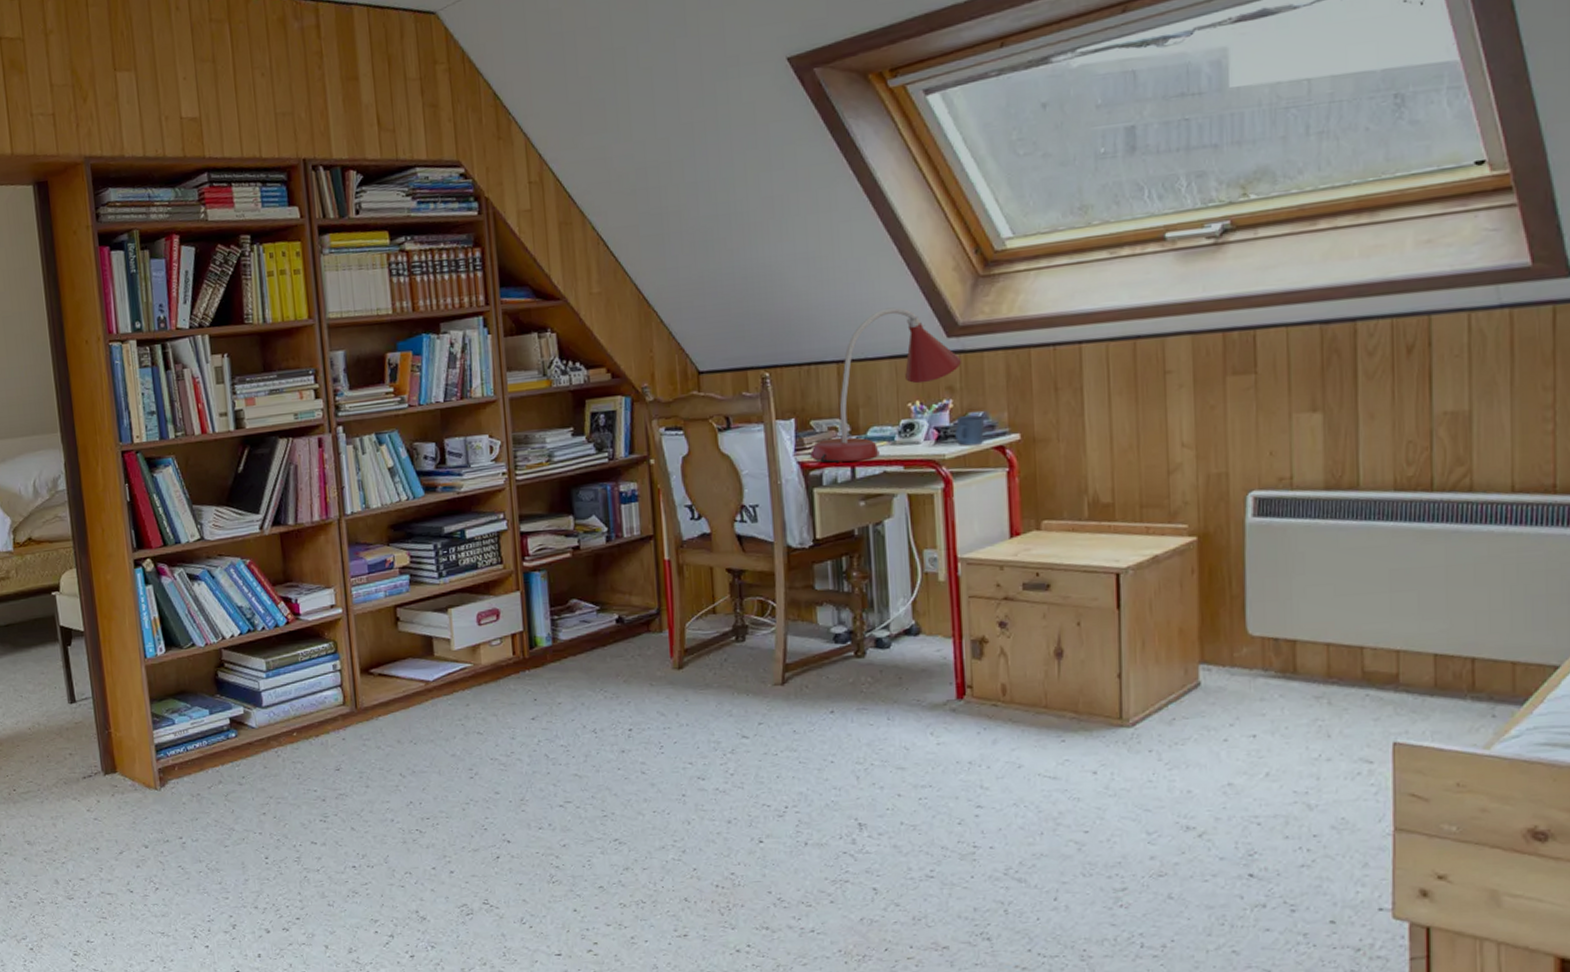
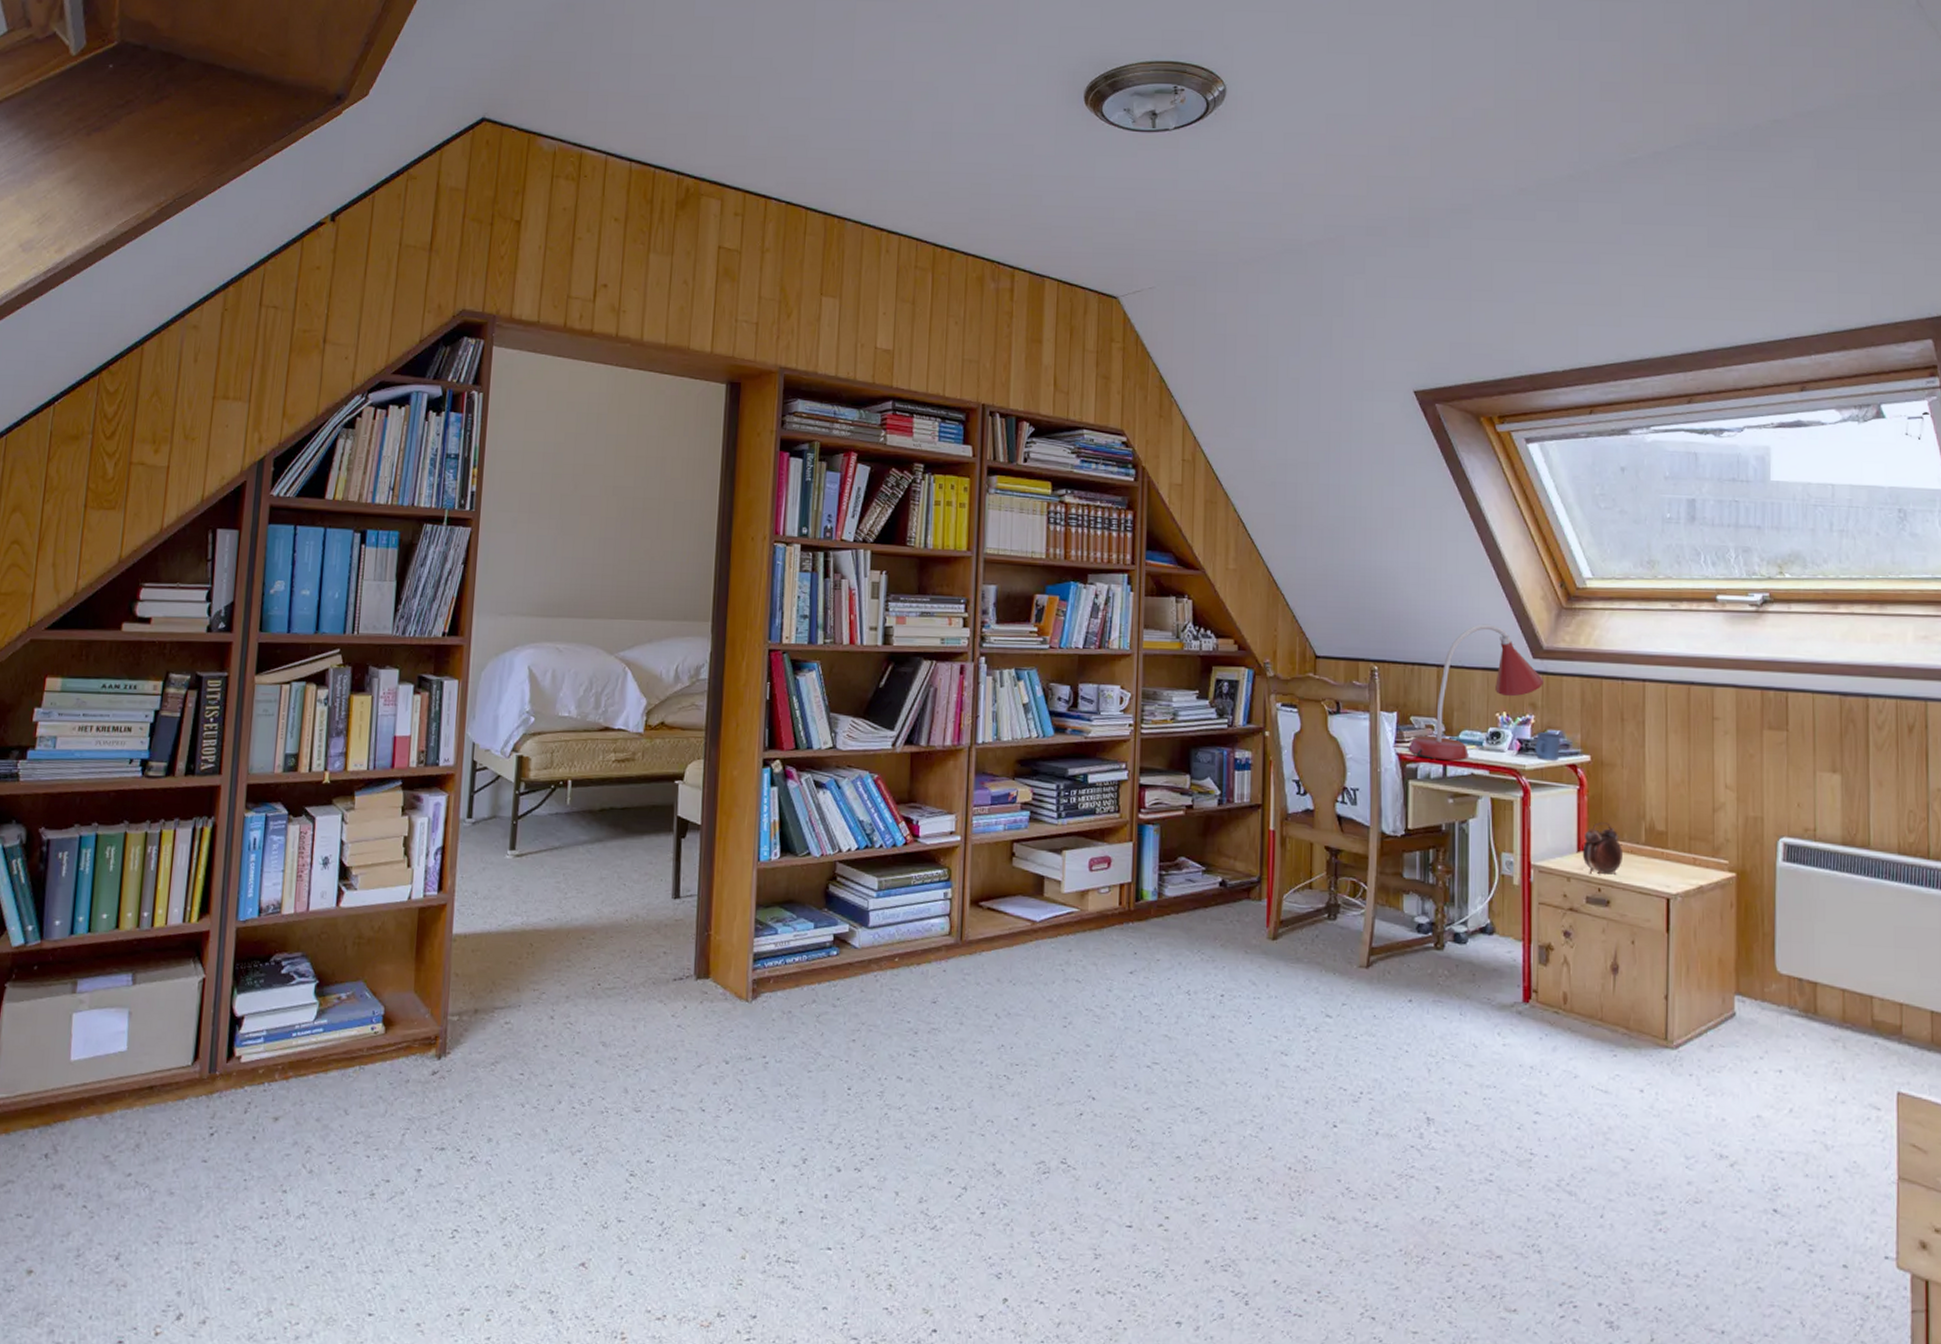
alarm clock: none [1015,502,1063,560] -> present [1582,822,1622,875]

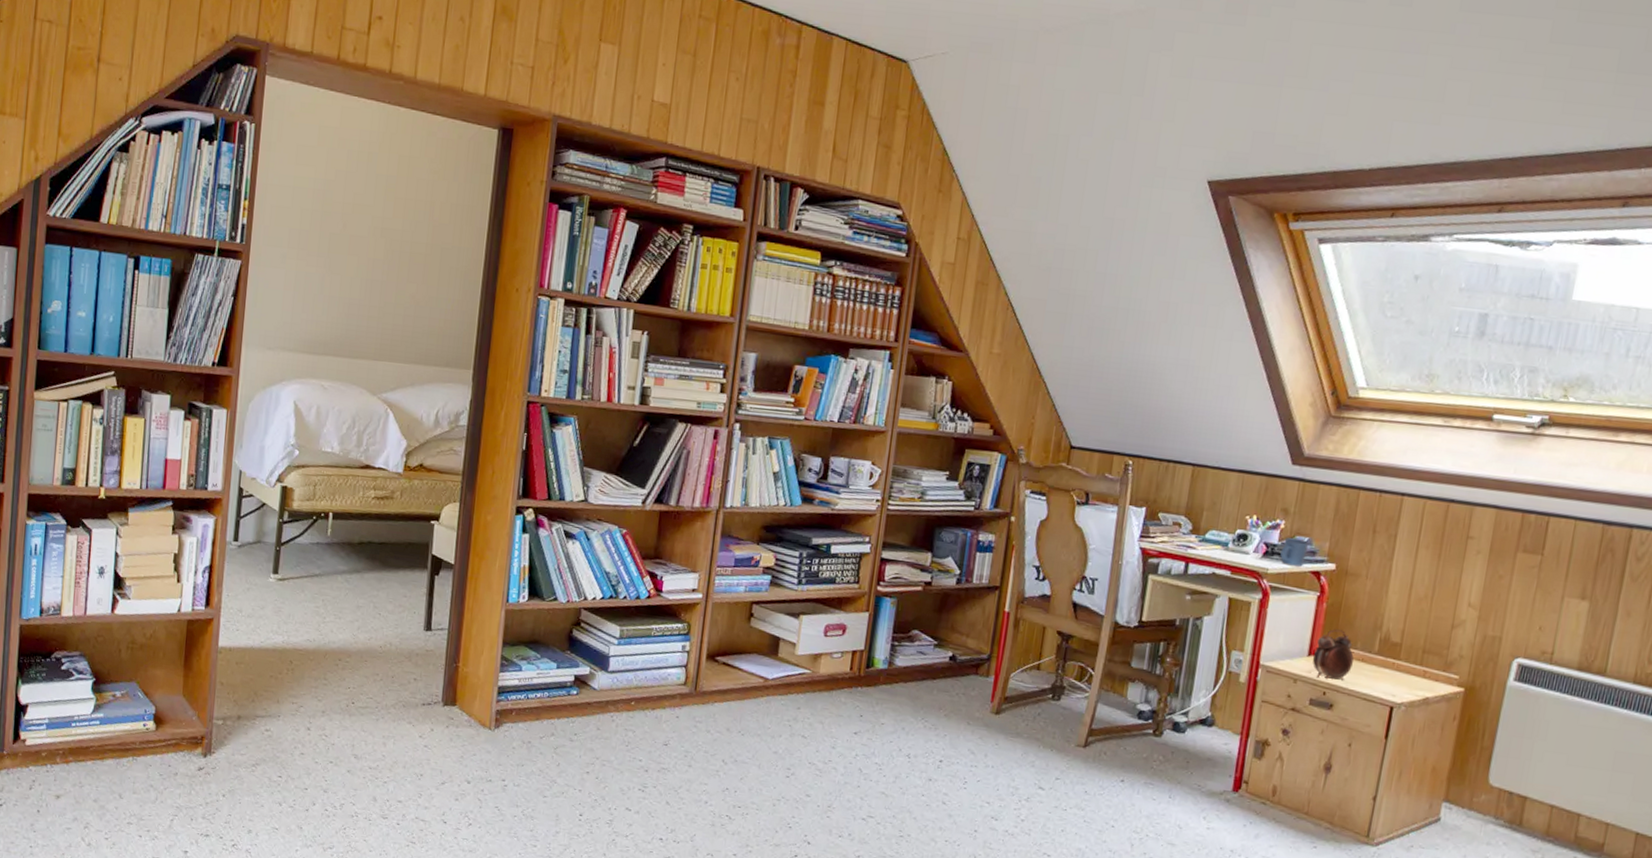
desk lamp: present [1408,624,1543,761] -> none [1152,426,1300,560]

